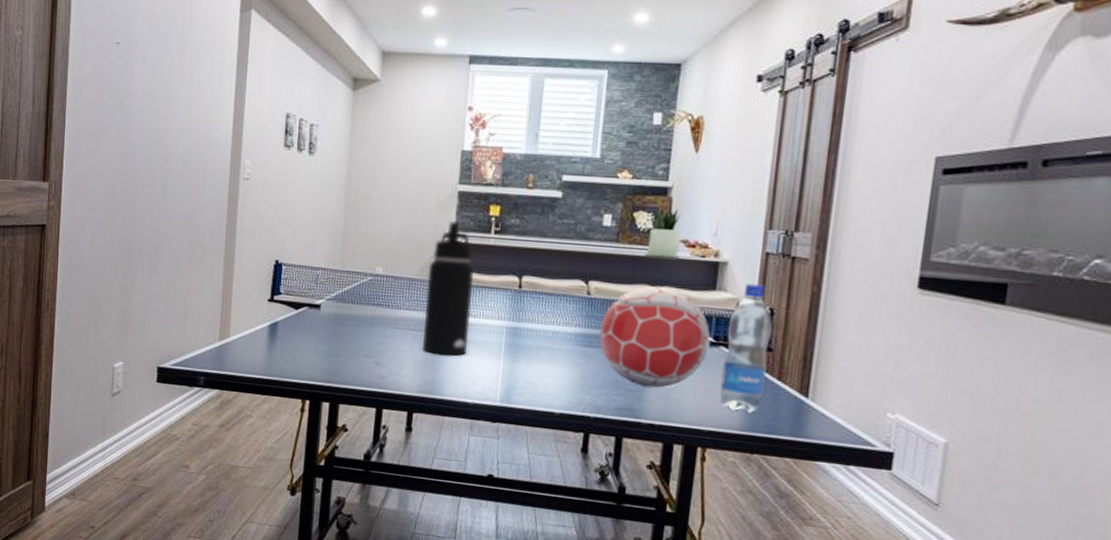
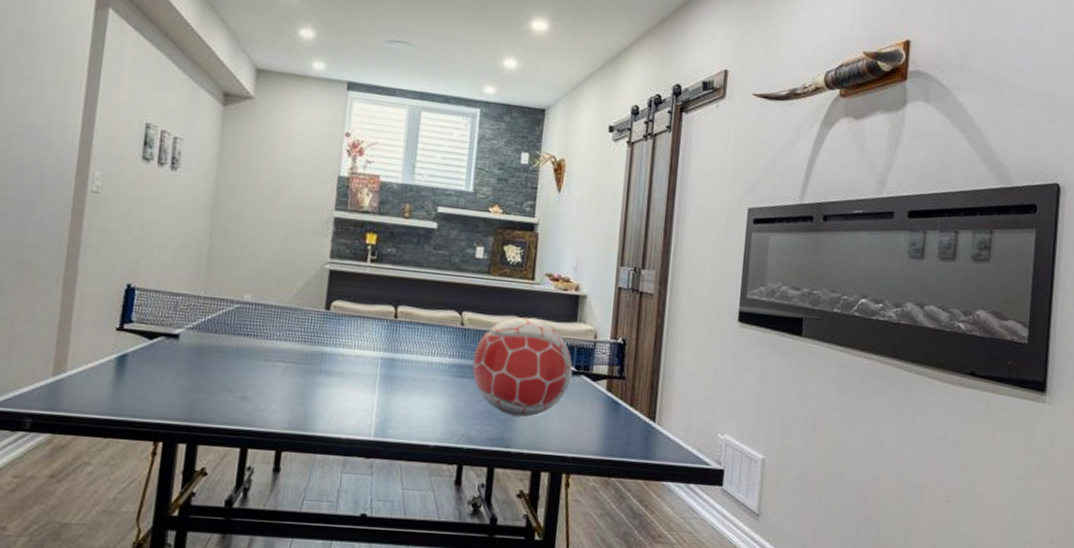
water bottle: present [421,220,474,357] -> none [292,247,349,390]
planter: present [644,209,680,260] -> none [513,243,546,293]
bottle: present [719,283,773,413] -> none [581,316,625,438]

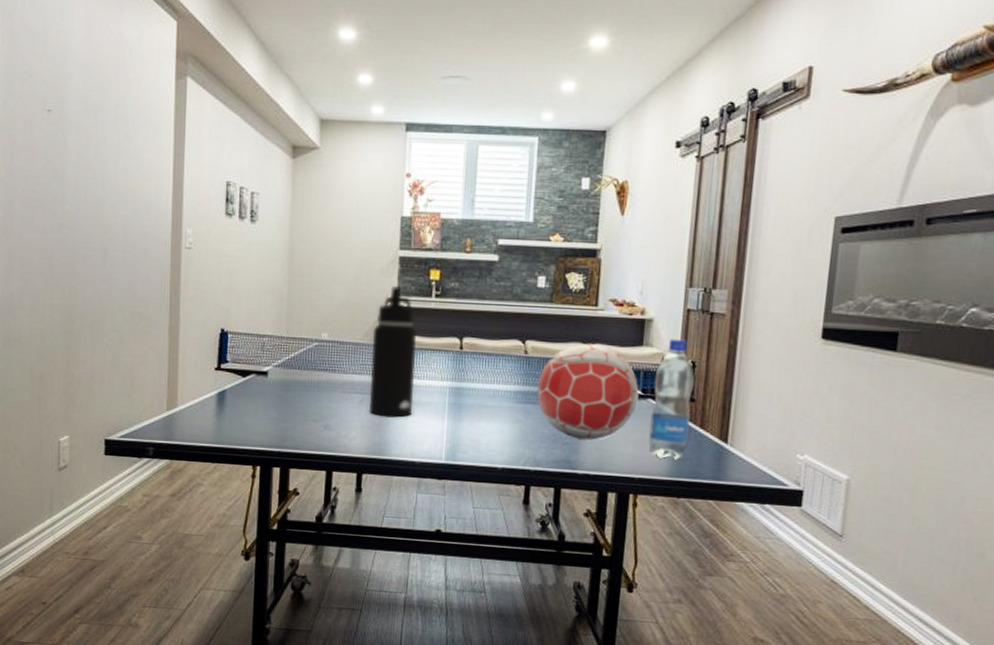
water bottle: none [292,247,349,390] -> present [368,285,416,418]
bottle: none [581,316,625,438] -> present [648,339,695,460]

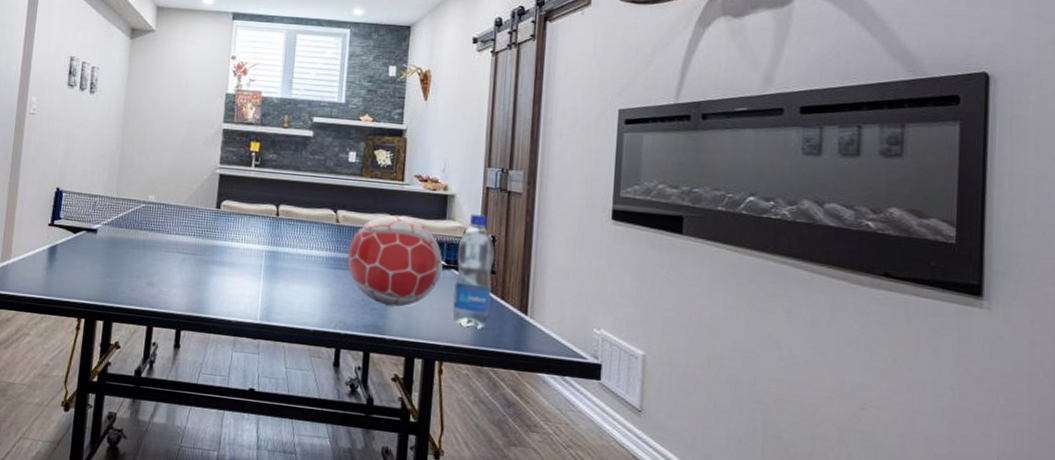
water bottle: present [368,285,416,418] -> none [189,155,237,278]

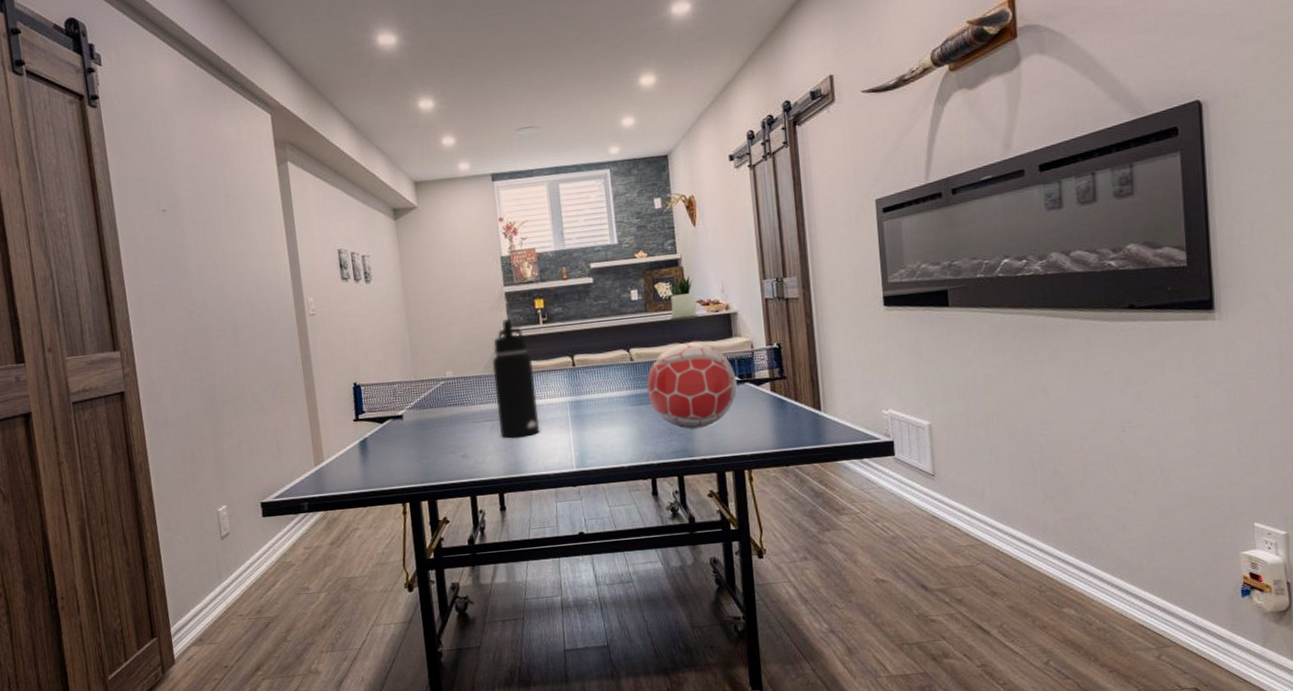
water bottle: none [189,155,237,278] -> present [492,318,540,439]
planter: none [384,148,415,193] -> present [670,275,699,321]
bottle: present [452,214,495,329] -> none [748,325,787,434]

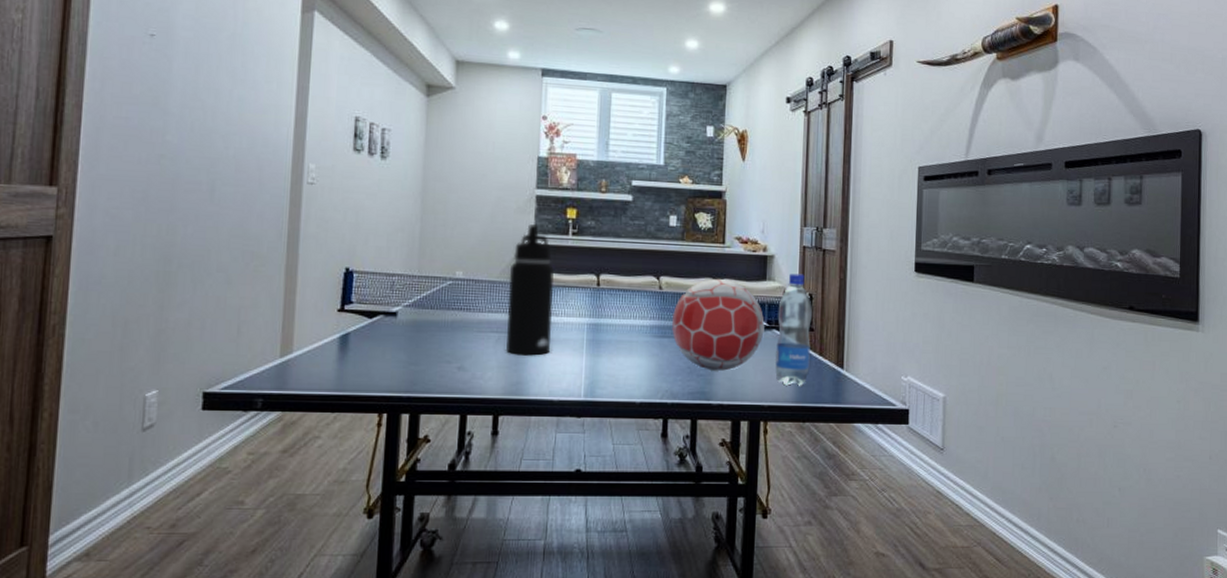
planter: present [670,275,699,321] -> none [706,210,736,255]
bottle: none [748,325,787,434] -> present [775,273,812,386]

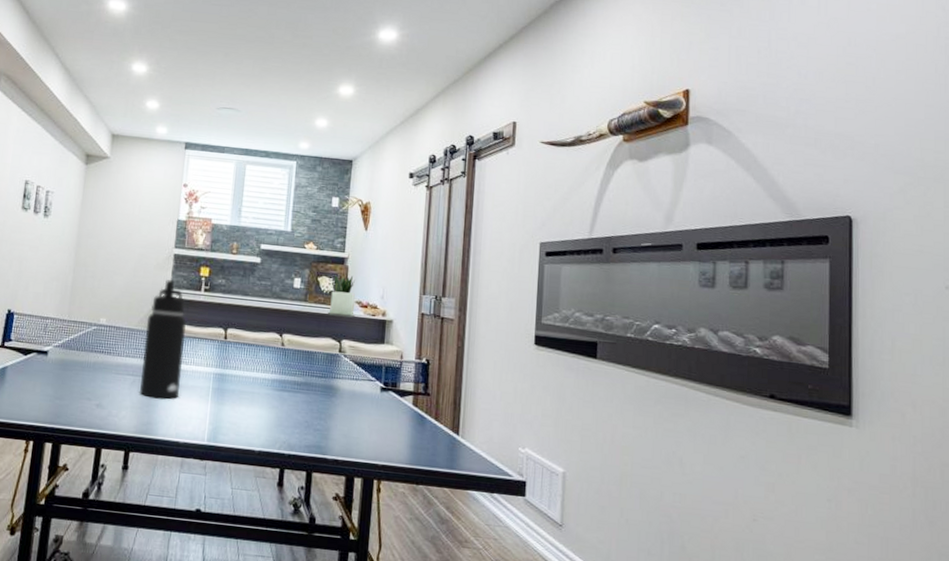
toy ball: present [672,278,765,371] -> none [292,338,382,428]
planter: none [706,210,736,255] -> present [327,275,356,318]
bottle: present [775,273,812,386] -> none [390,338,429,449]

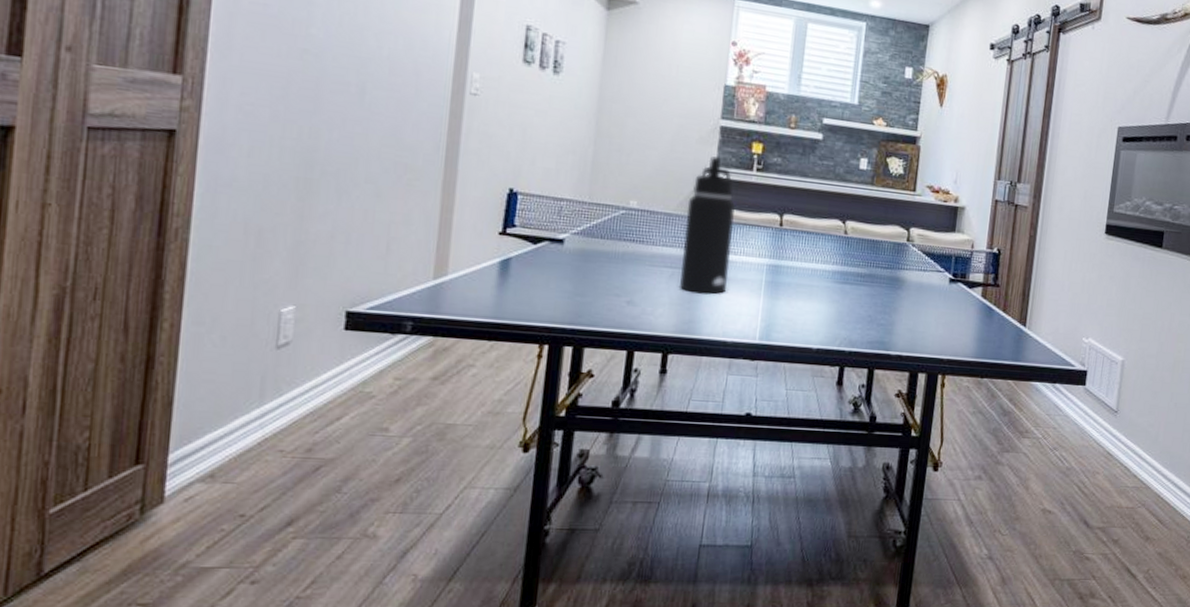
planter: present [327,275,356,318] -> none [895,156,927,204]

